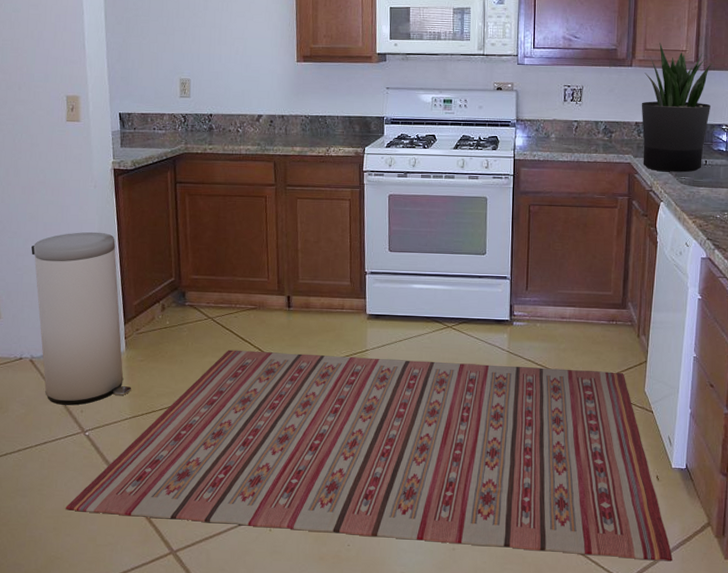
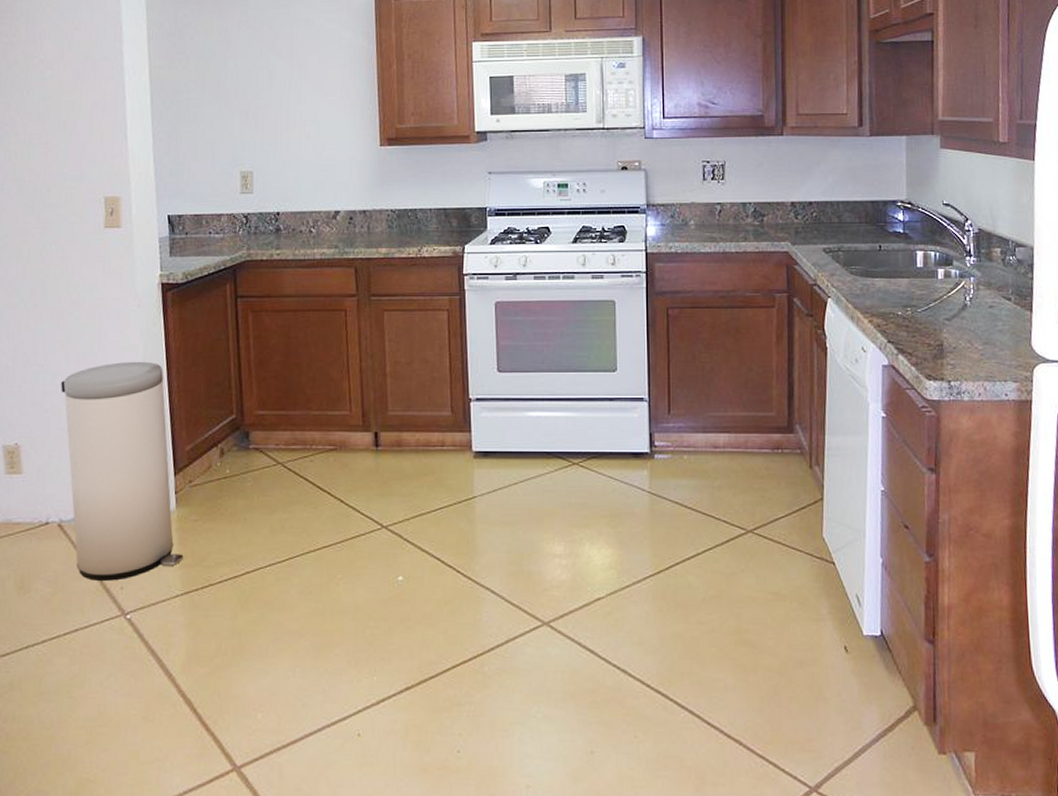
rug: present [65,349,672,562] -> none [100,502,872,759]
planter: present [641,43,713,173] -> none [797,106,881,261]

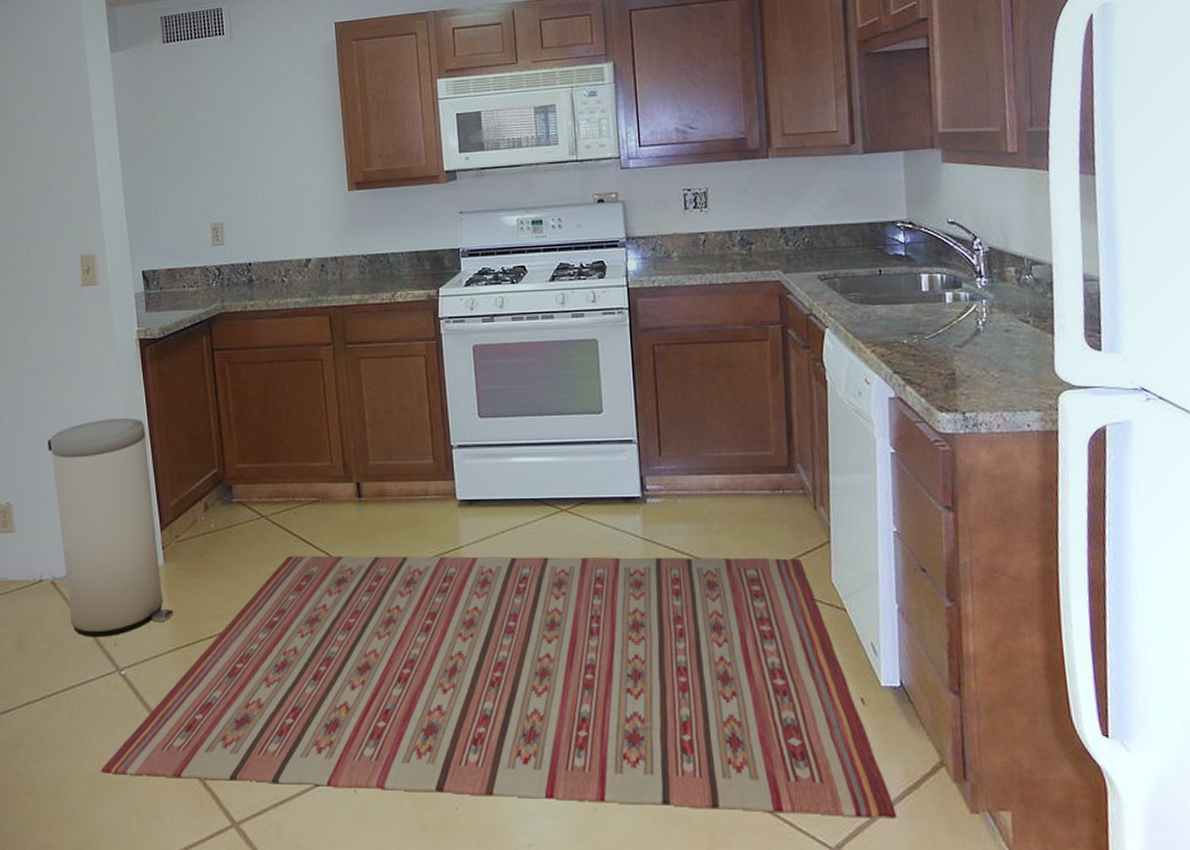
rug: none [100,502,872,759] -> present [101,555,897,819]

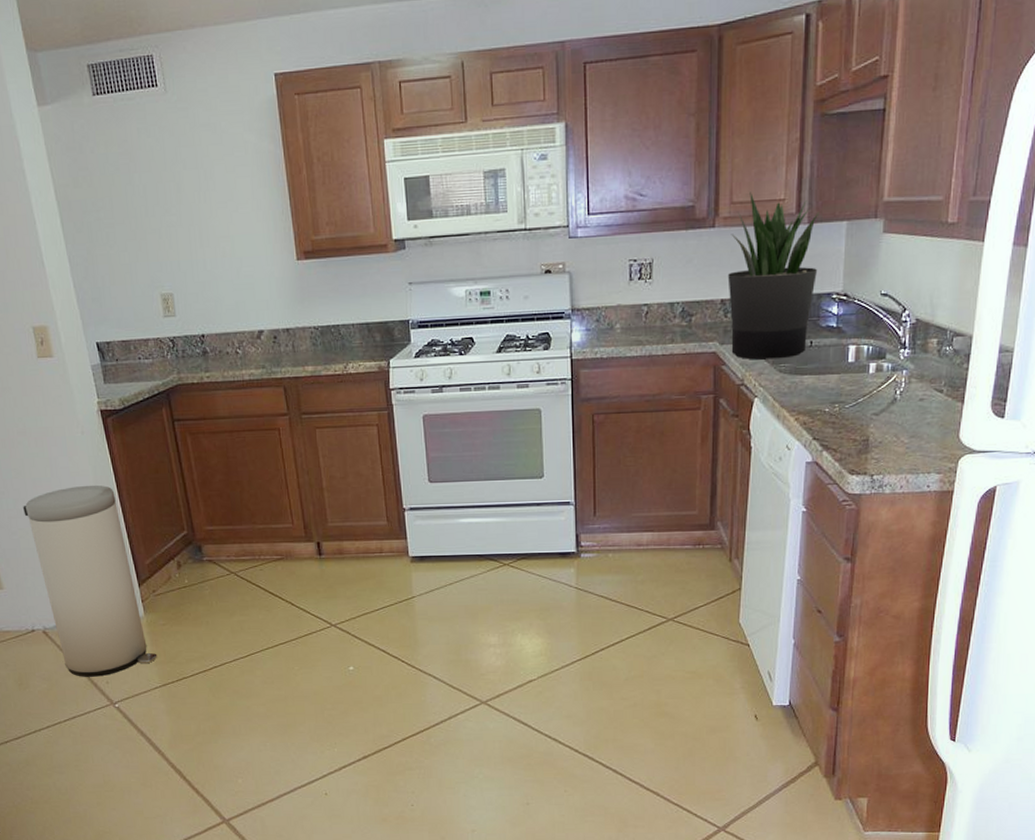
rug: present [101,555,897,819] -> none [106,603,775,805]
planter: none [785,124,878,289] -> present [727,192,820,360]

